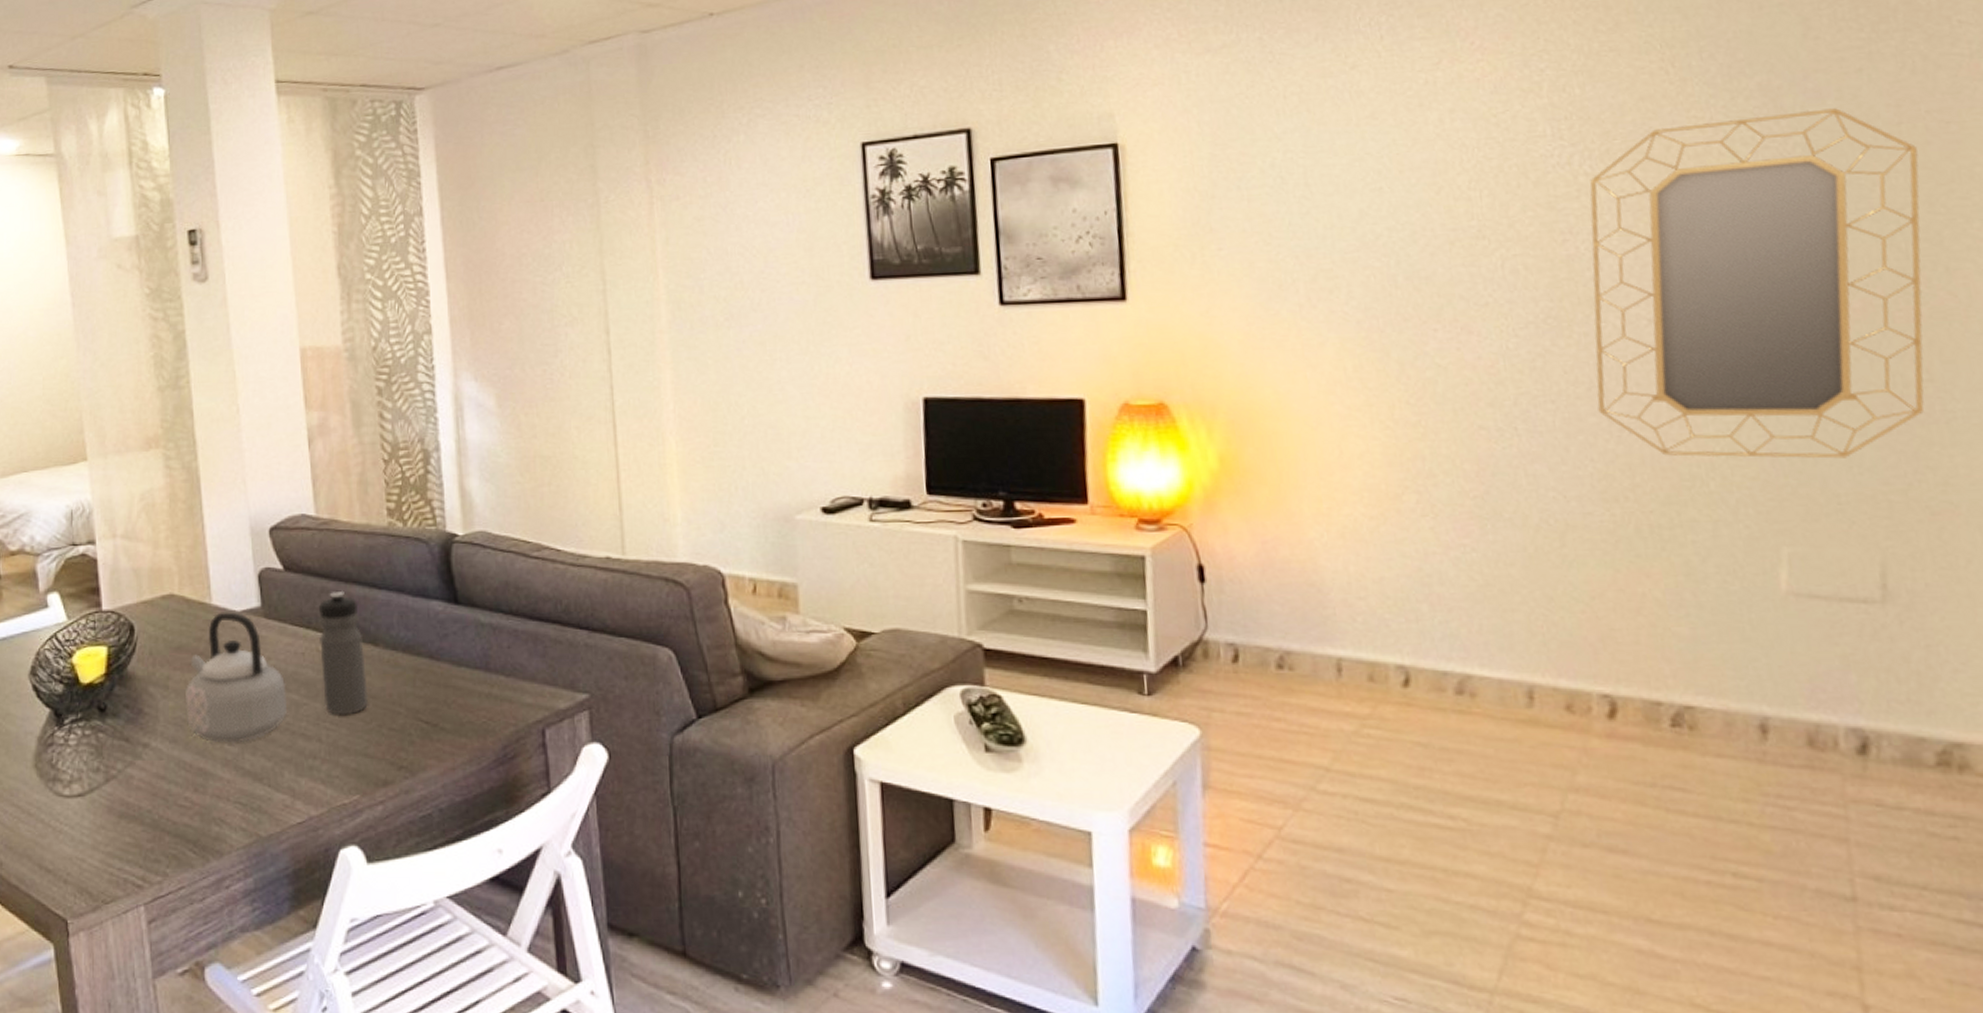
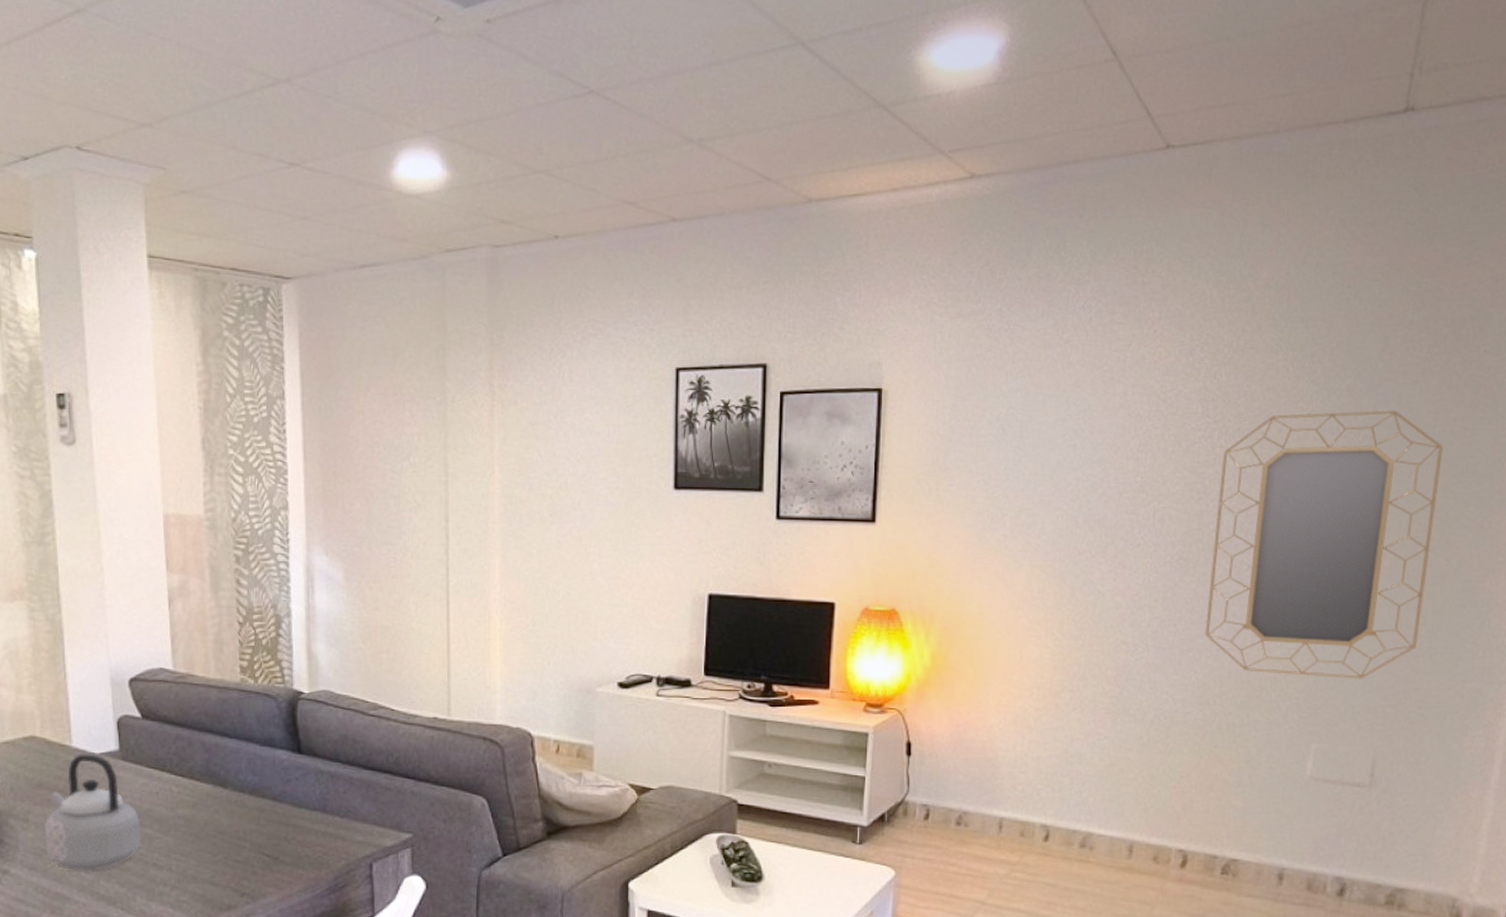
water bottle: present [318,590,369,715] -> none [172,738,217,848]

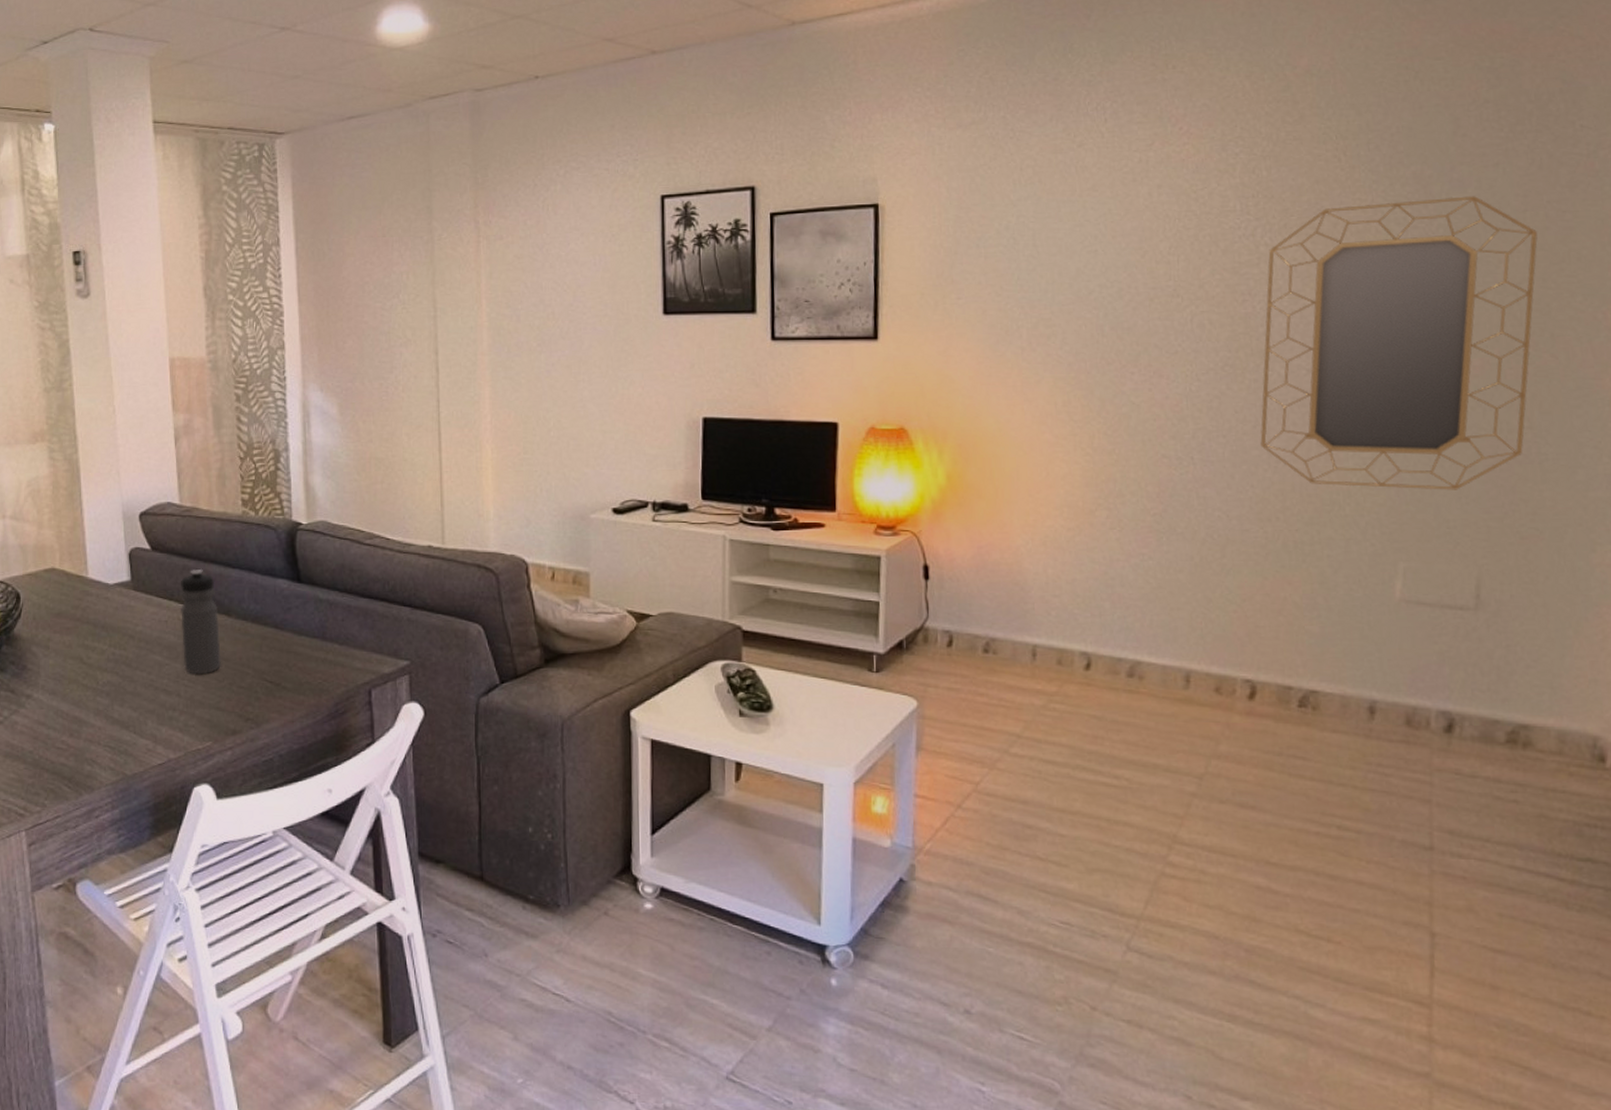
teapot: present [45,754,142,871] -> none [64,584,152,696]
water bottle: none [172,738,217,848] -> present [180,568,222,675]

